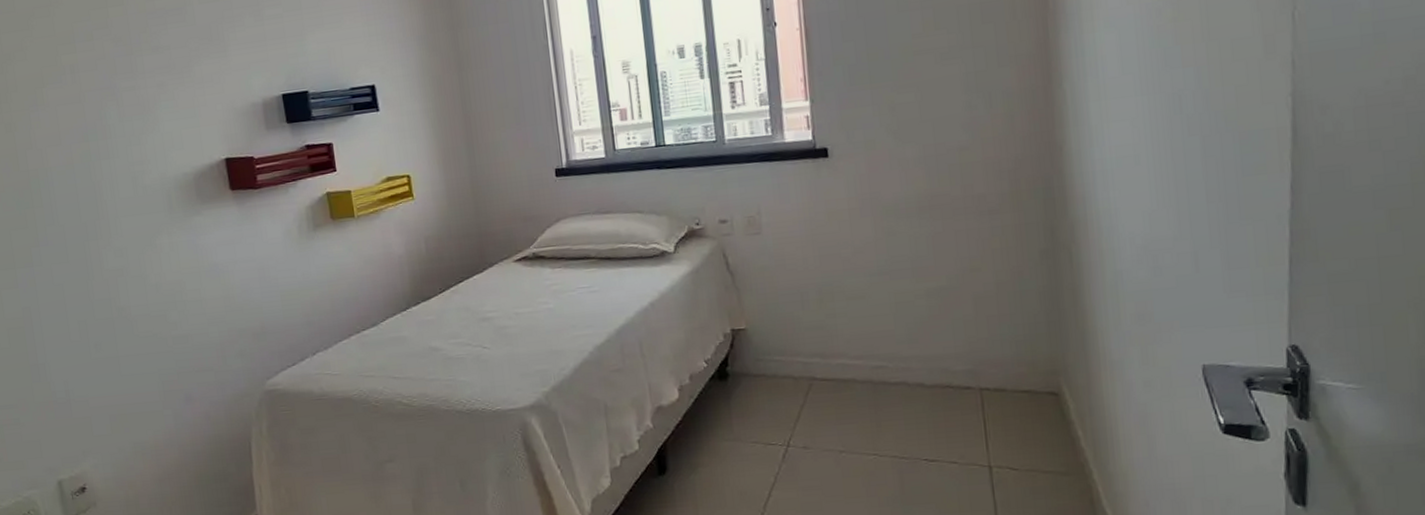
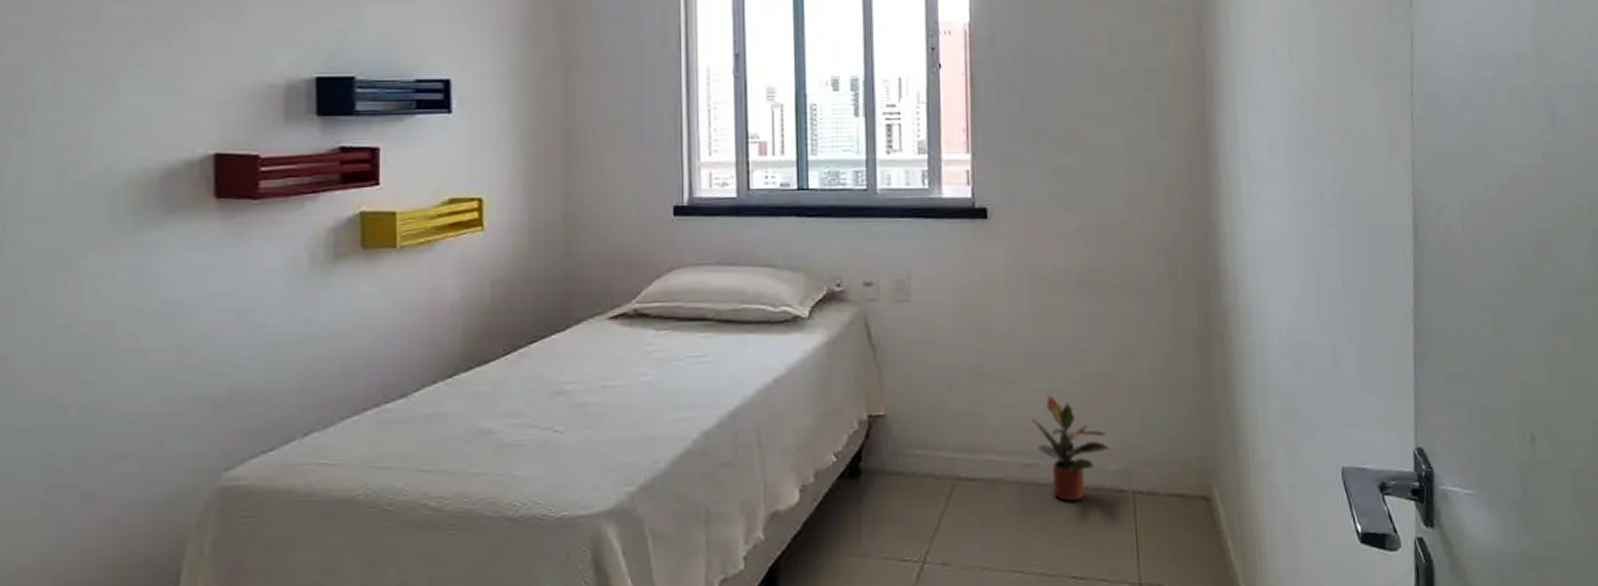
potted plant: none [879,307,958,397] -> present [1031,395,1111,502]

